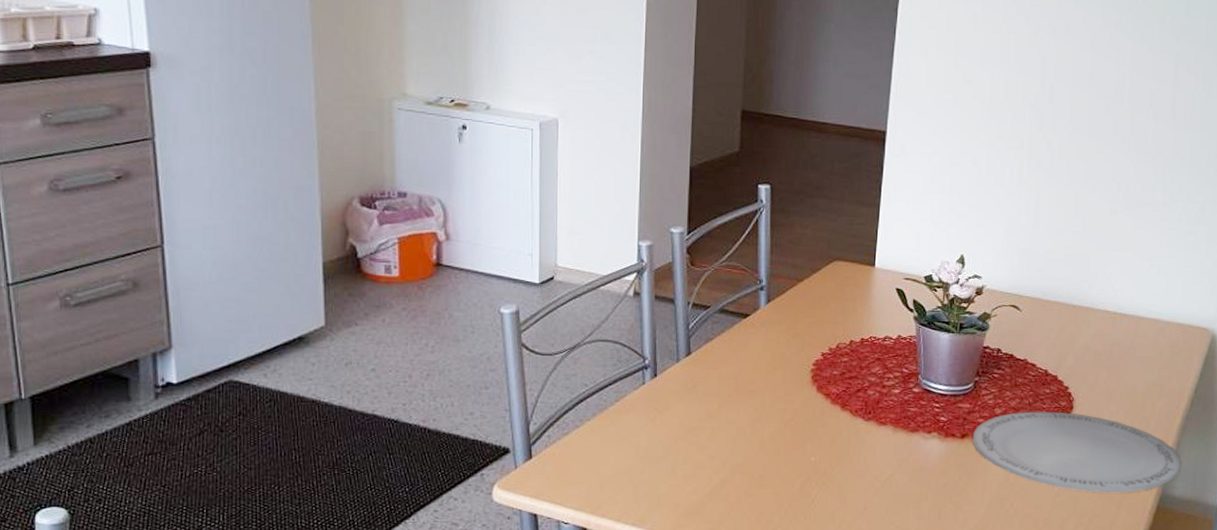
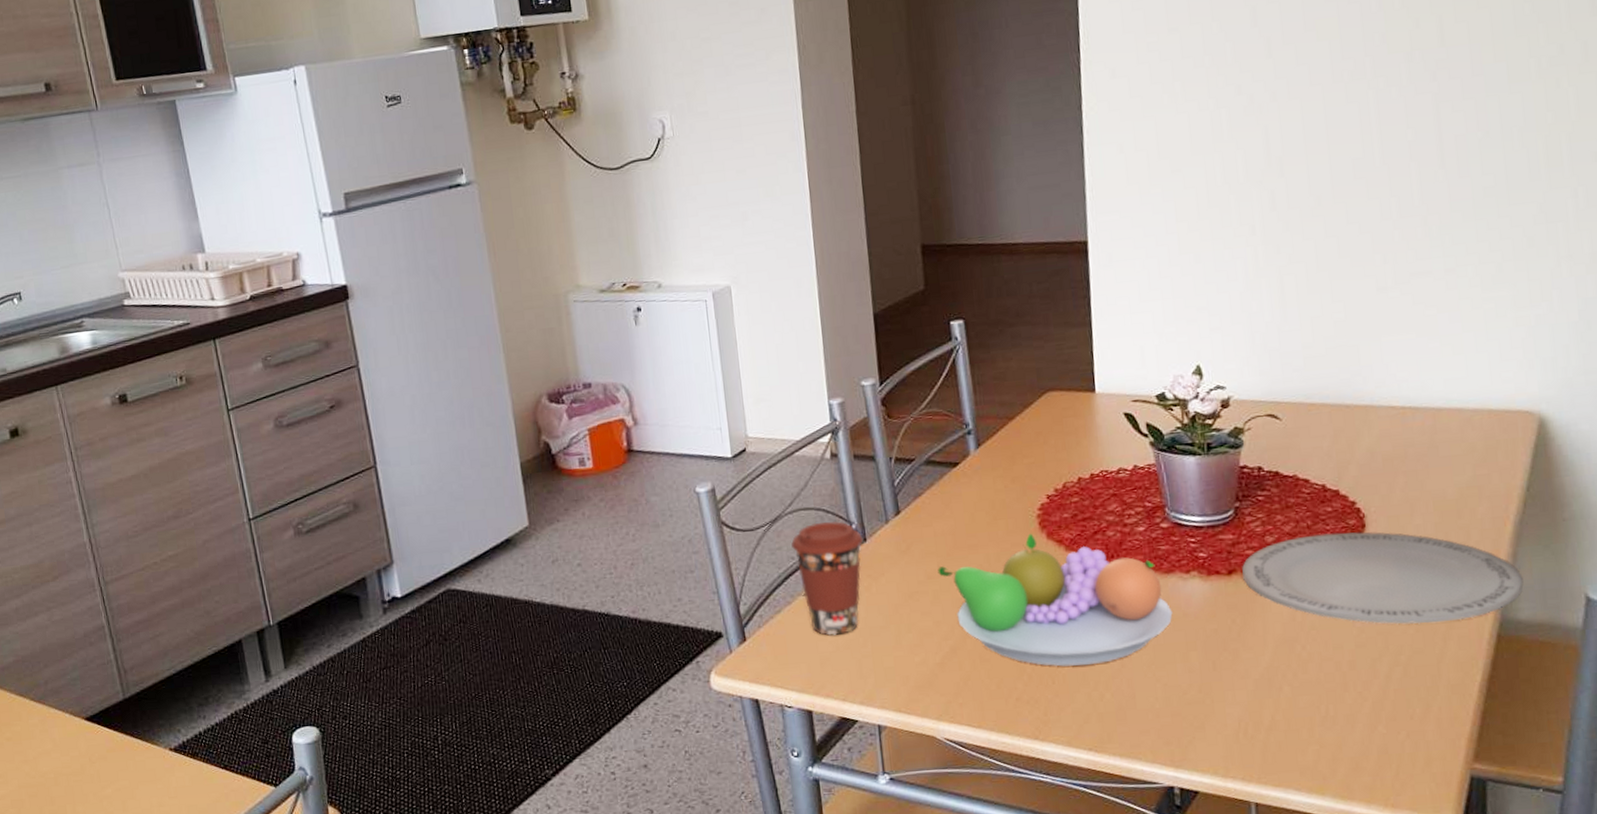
coffee cup: none [586,354,654,460] -> present [791,521,864,635]
fruit bowl: none [718,385,913,505] -> present [937,533,1173,667]

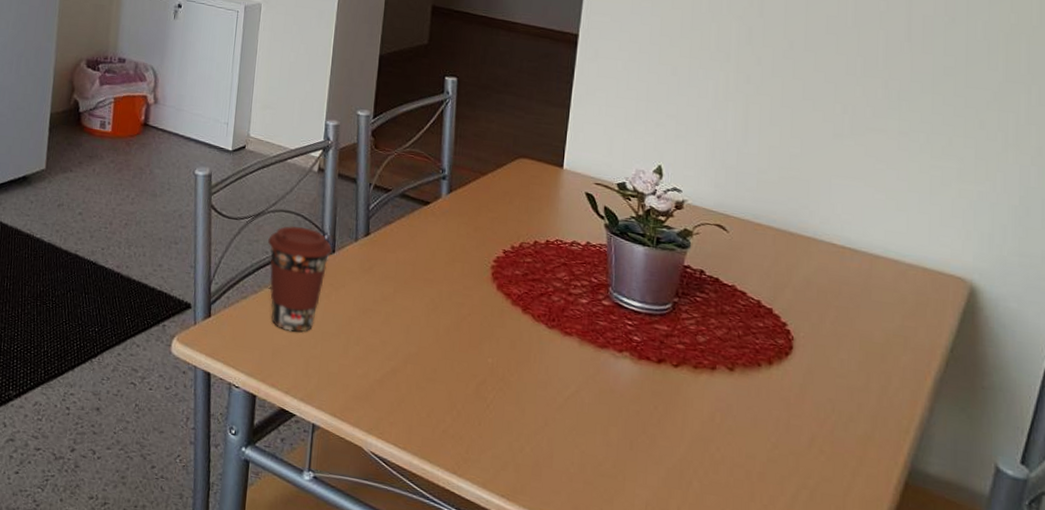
fruit bowl: present [937,533,1173,667] -> none [393,281,601,418]
plate: present [1242,532,1524,624] -> none [671,343,937,460]

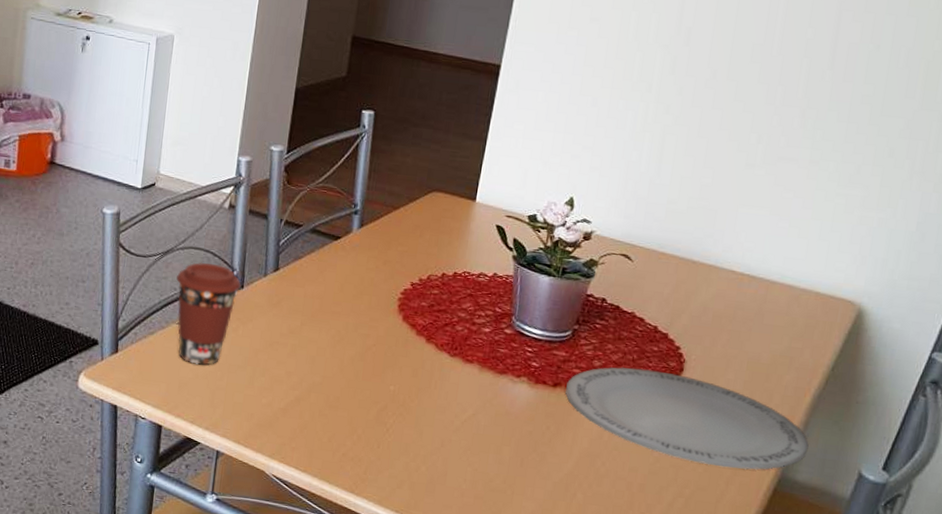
plate: none [671,343,937,460] -> present [565,366,809,470]

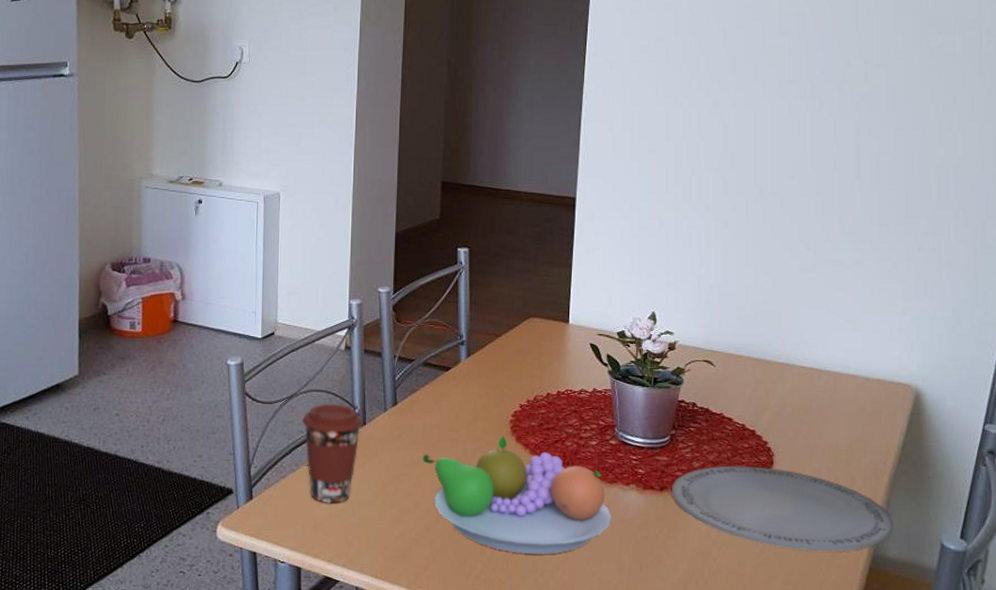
fruit bowl: none [300,313,497,440] -> present [422,435,612,554]

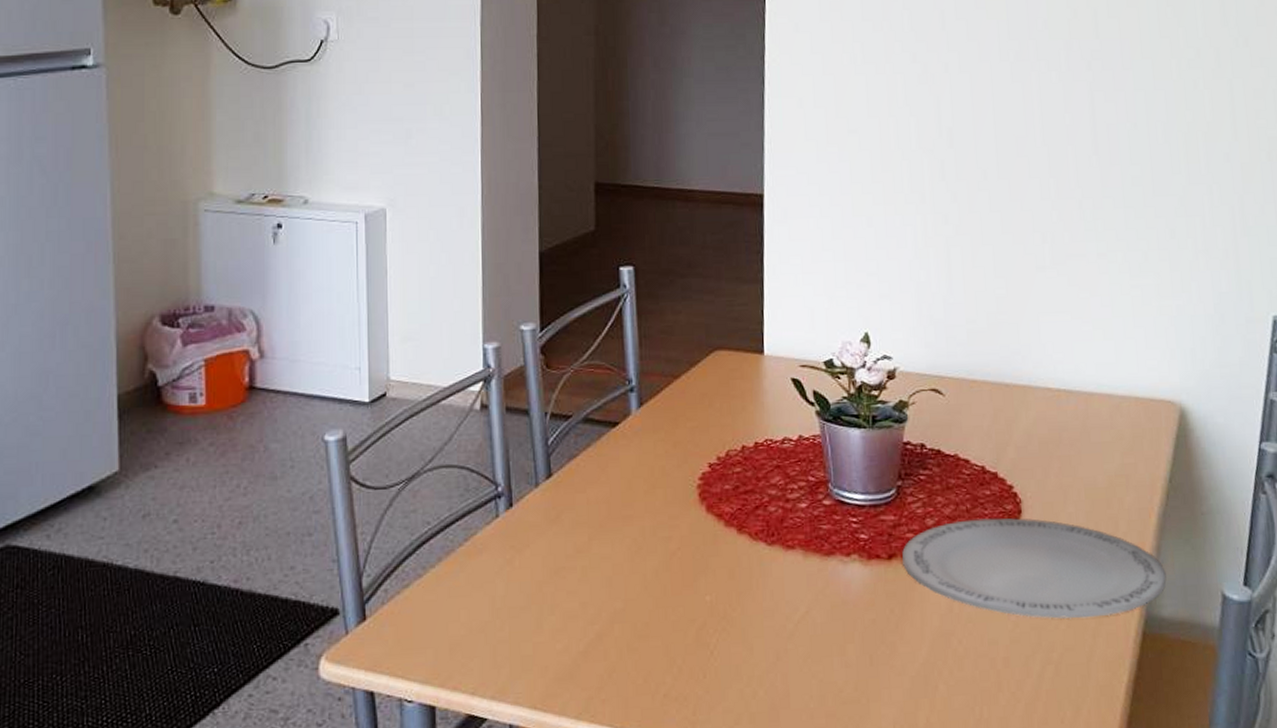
coffee cup: present [302,403,364,503] -> none [428,482,510,616]
fruit bowl: present [422,435,612,554] -> none [588,505,832,658]

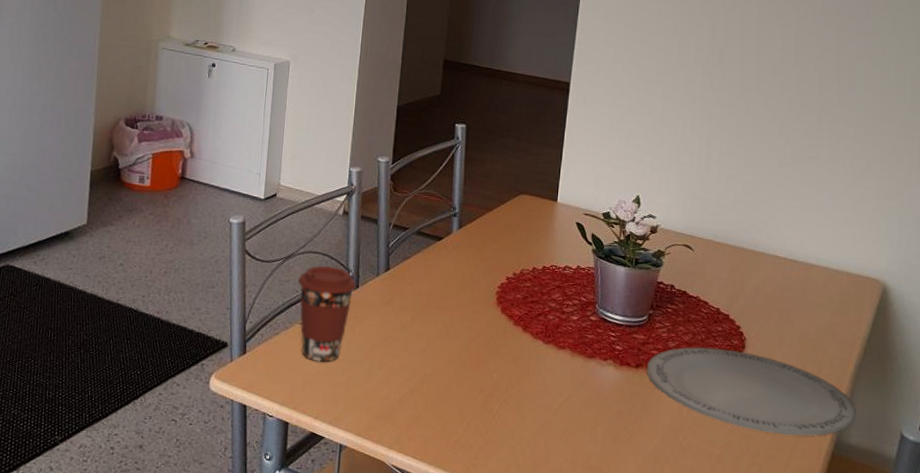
coffee cup: none [428,482,510,616] -> present [298,265,357,362]

